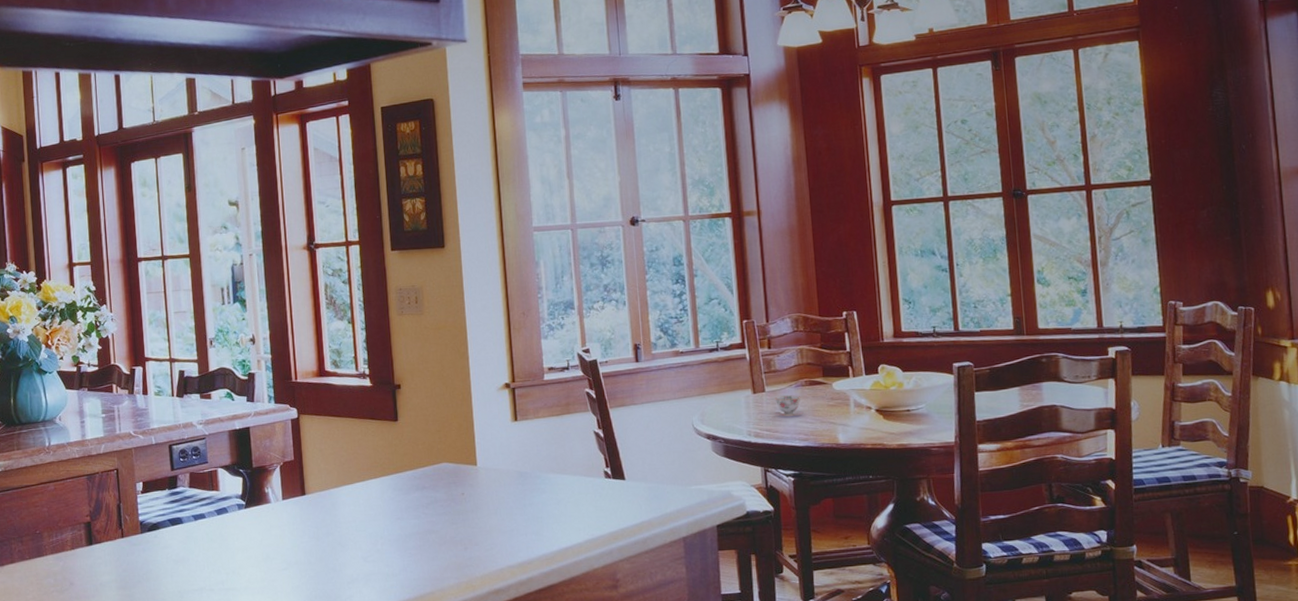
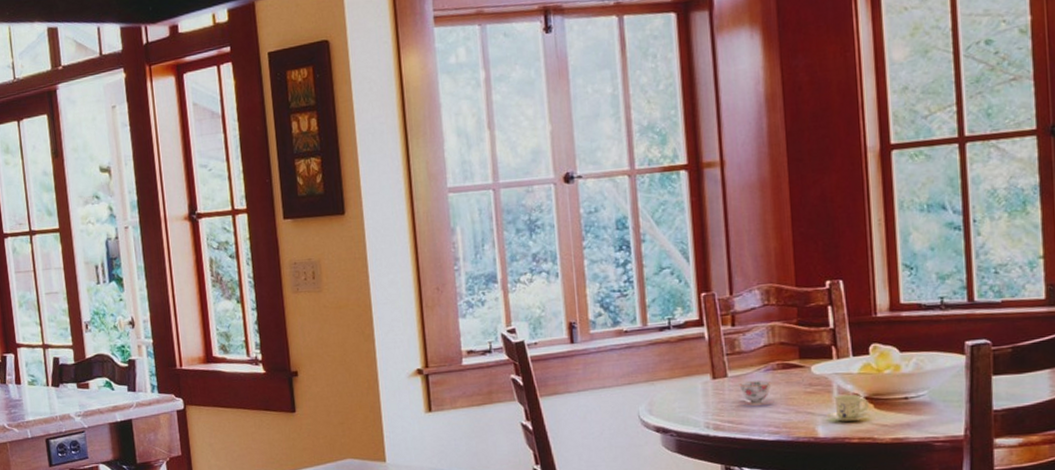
cup and saucer: none [845,407,881,430] -> present [826,394,871,422]

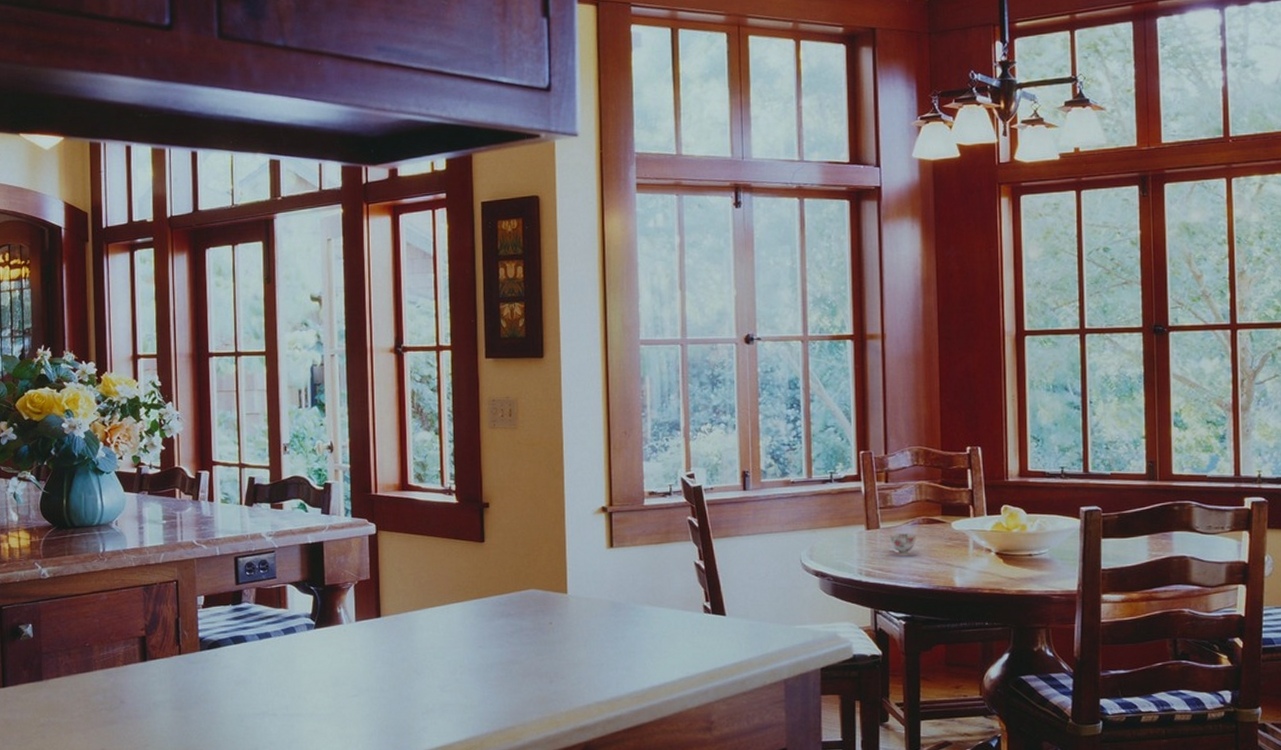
cup and saucer: present [826,394,871,422] -> none [963,549,1000,573]

